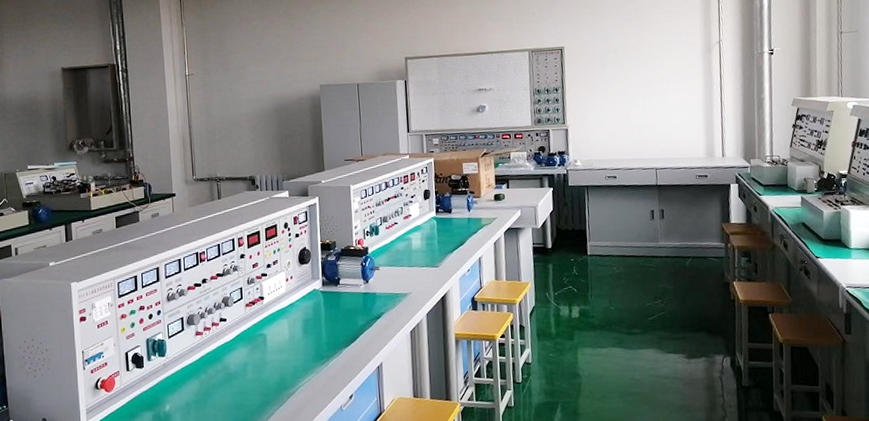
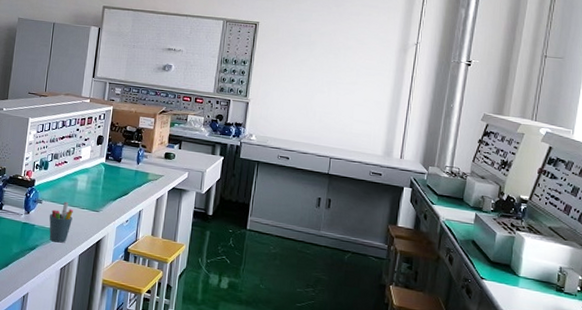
pen holder: none [389,263,414,306] -> present [49,201,73,243]

